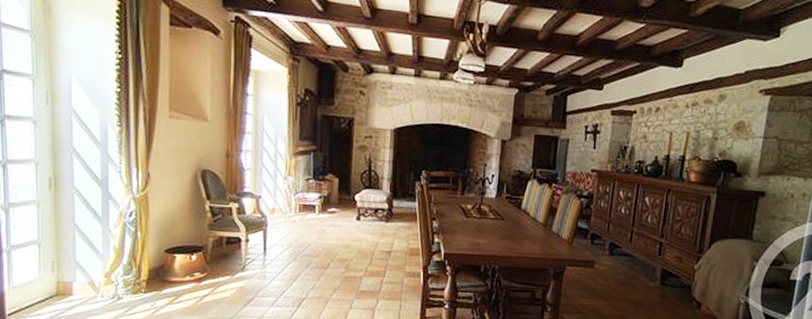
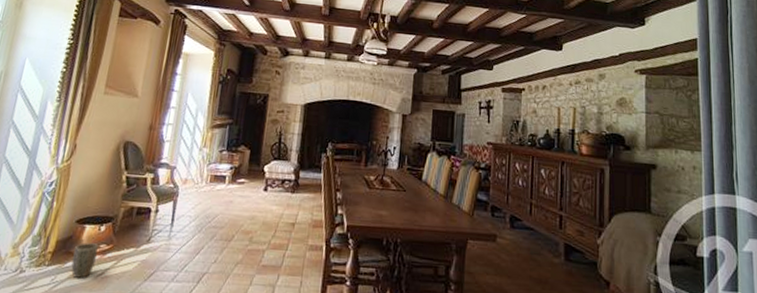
plant pot: none [169,271,192,304] -> present [71,243,98,278]

